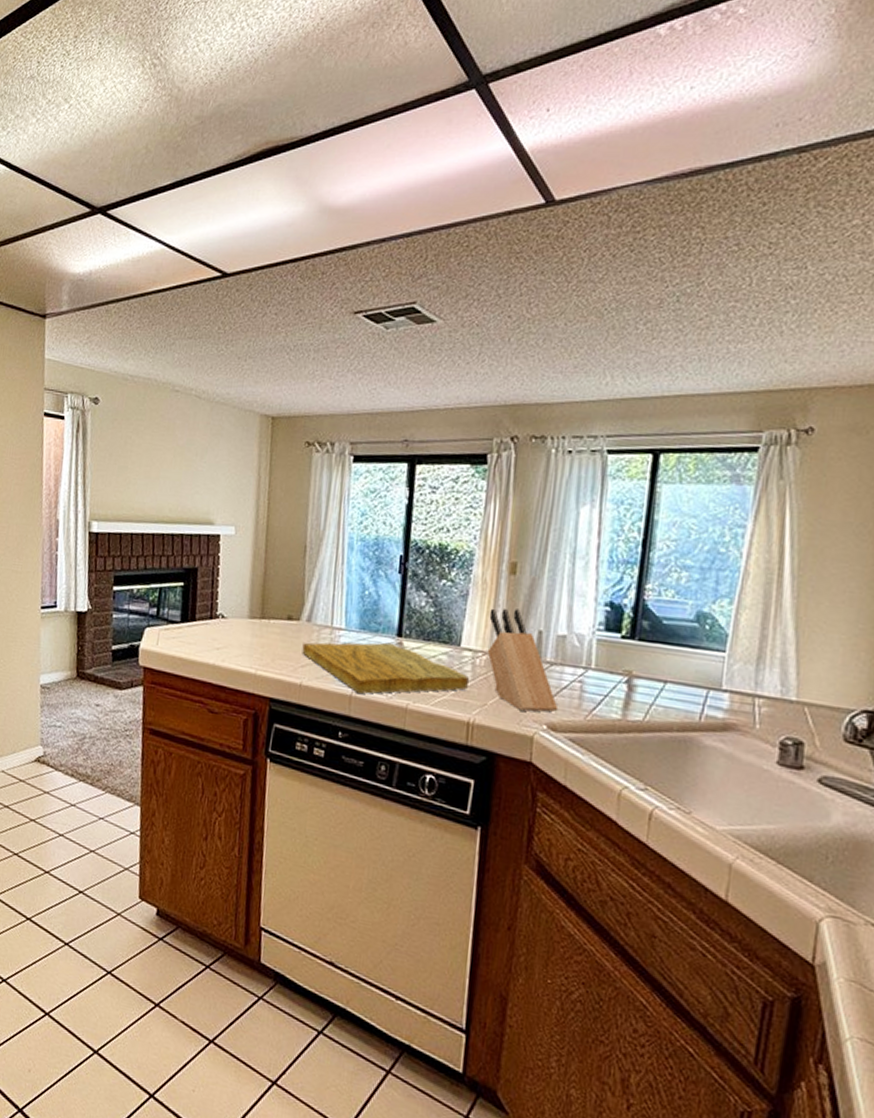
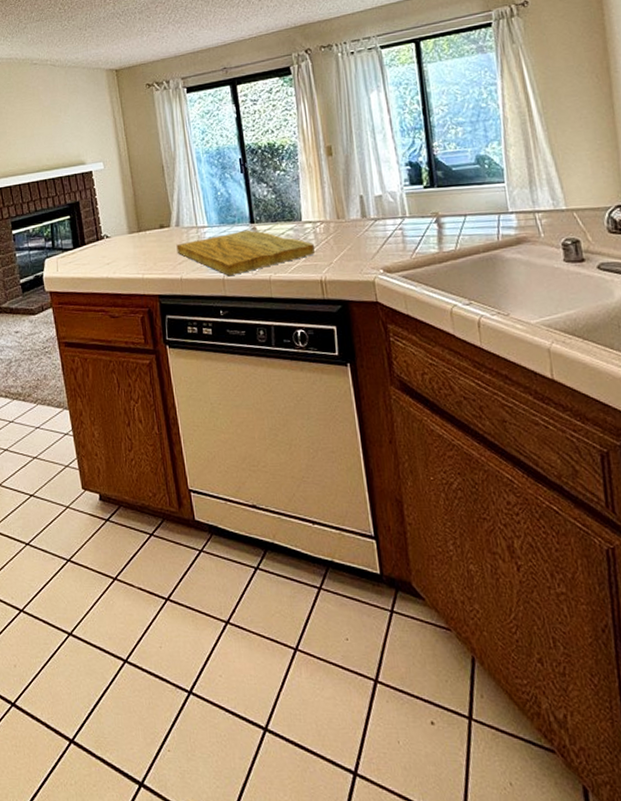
knife block: present [487,608,559,712] -> none [318,182,389,262]

